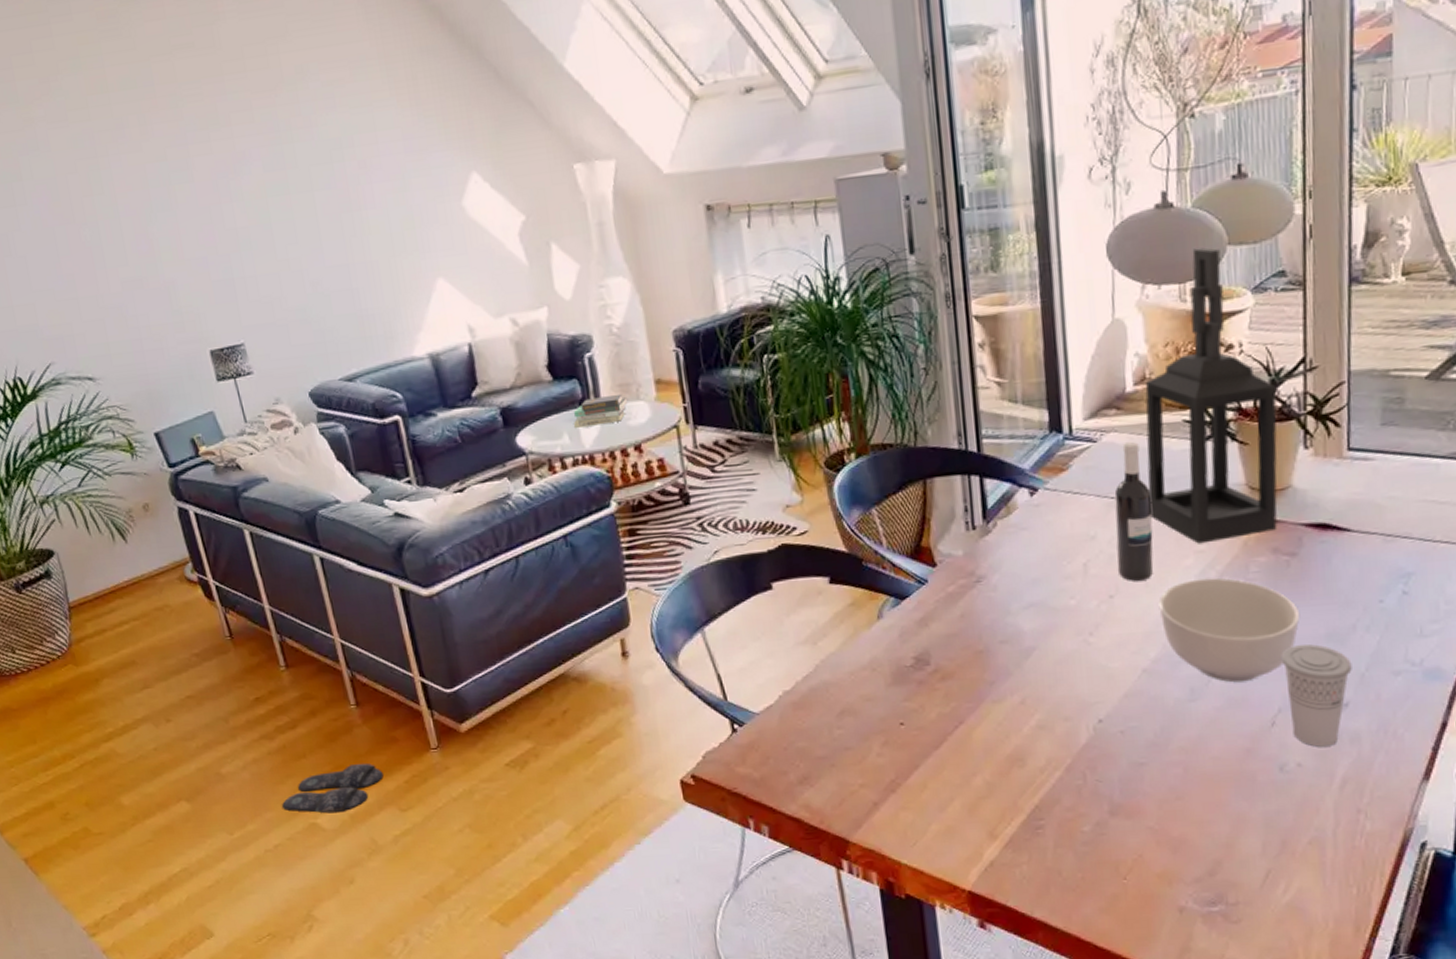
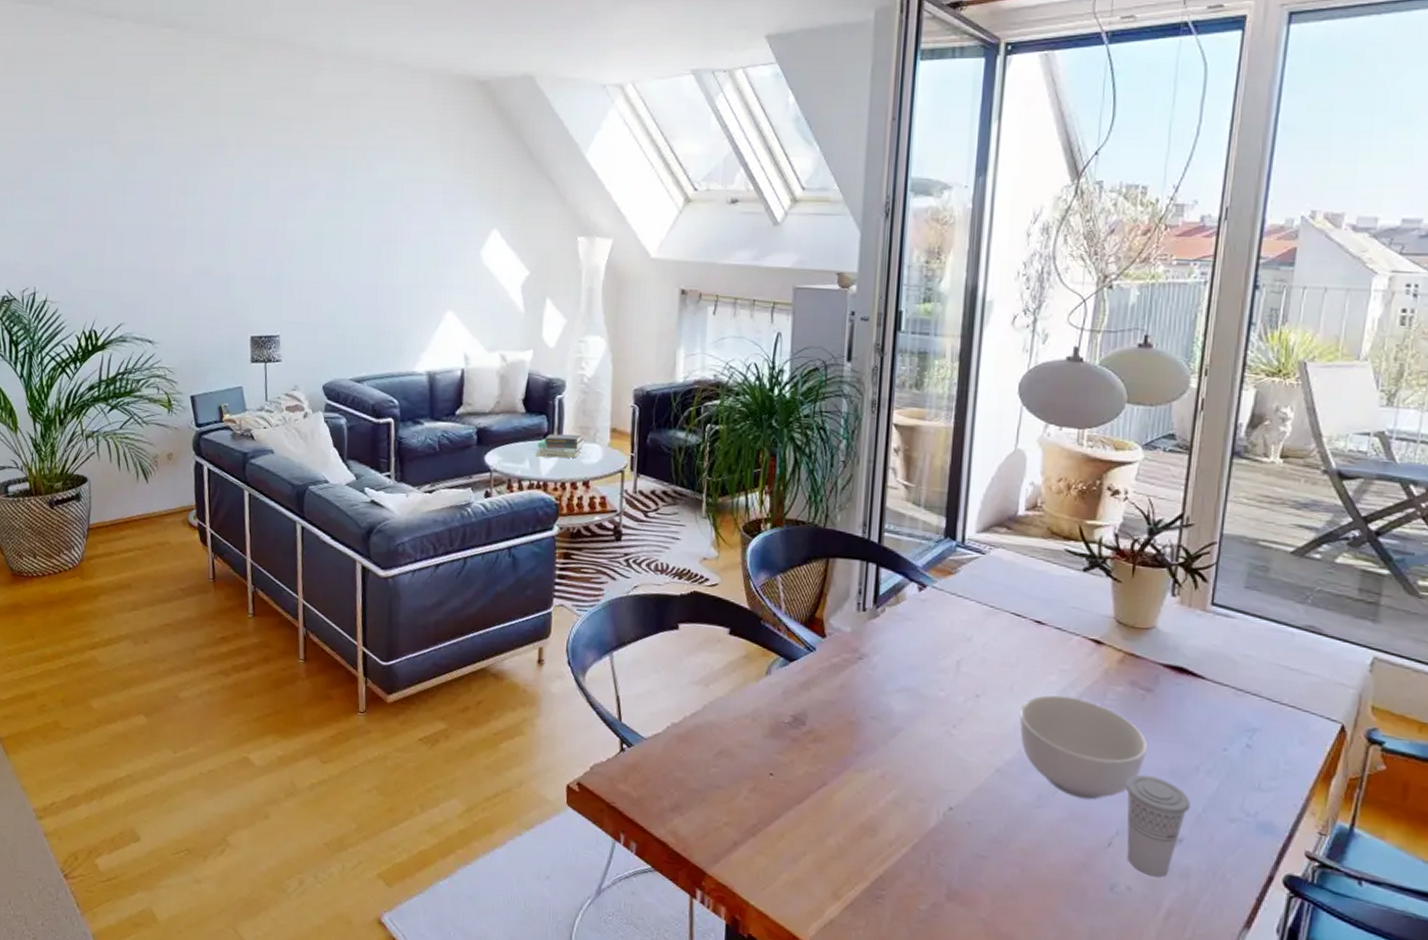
slippers: present [282,763,383,814] -> none [223,712,314,753]
wine bottle: present [1114,441,1154,581] -> none [986,559,1028,687]
lantern: present [1145,247,1278,544] -> none [1023,401,1154,666]

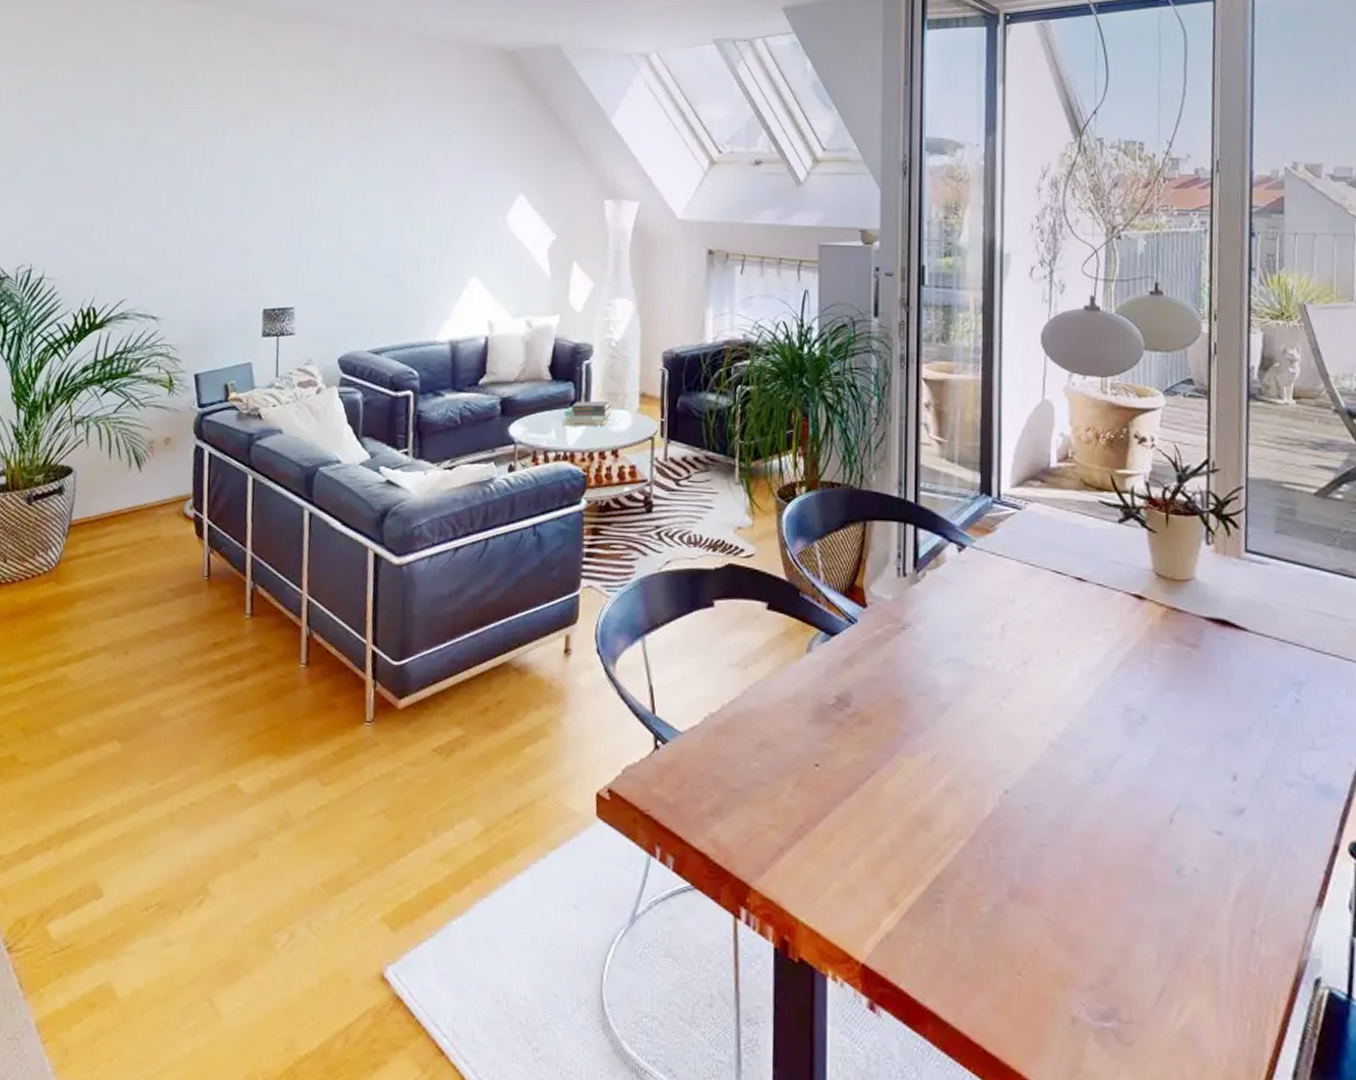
bowl: present [1019,695,1149,800] -> none [1068,657,1200,771]
cup: present [1125,775,1191,877] -> none [1181,740,1248,854]

